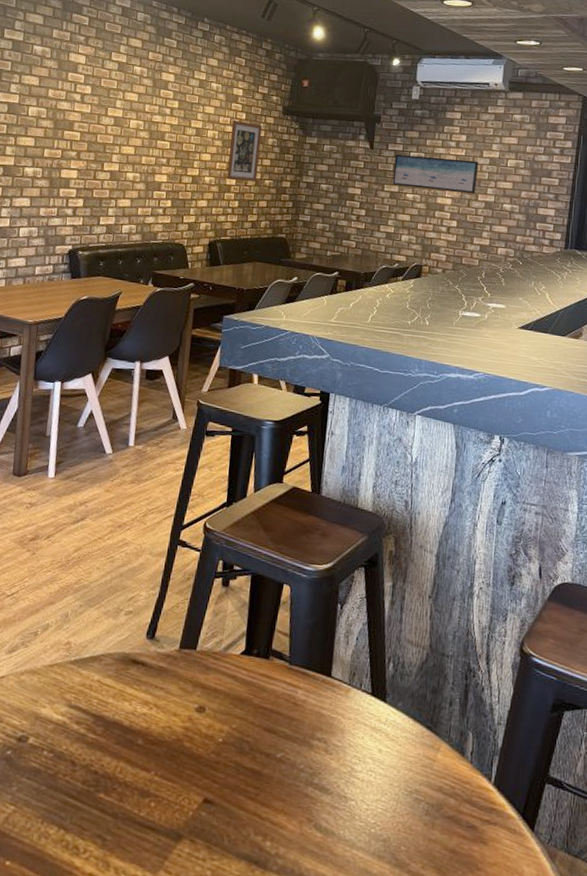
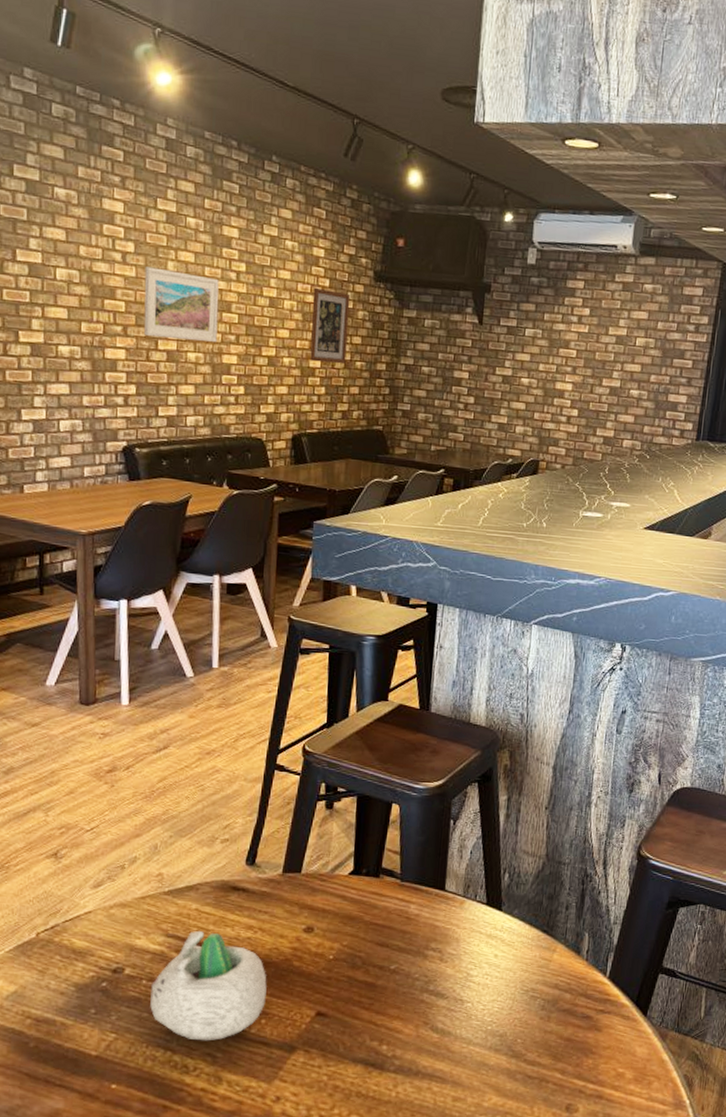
succulent planter: none [48,702,159,822] -> present [150,930,267,1041]
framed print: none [93,105,156,164] -> present [143,266,219,342]
wall art: present [392,154,479,193] -> none [505,331,604,377]

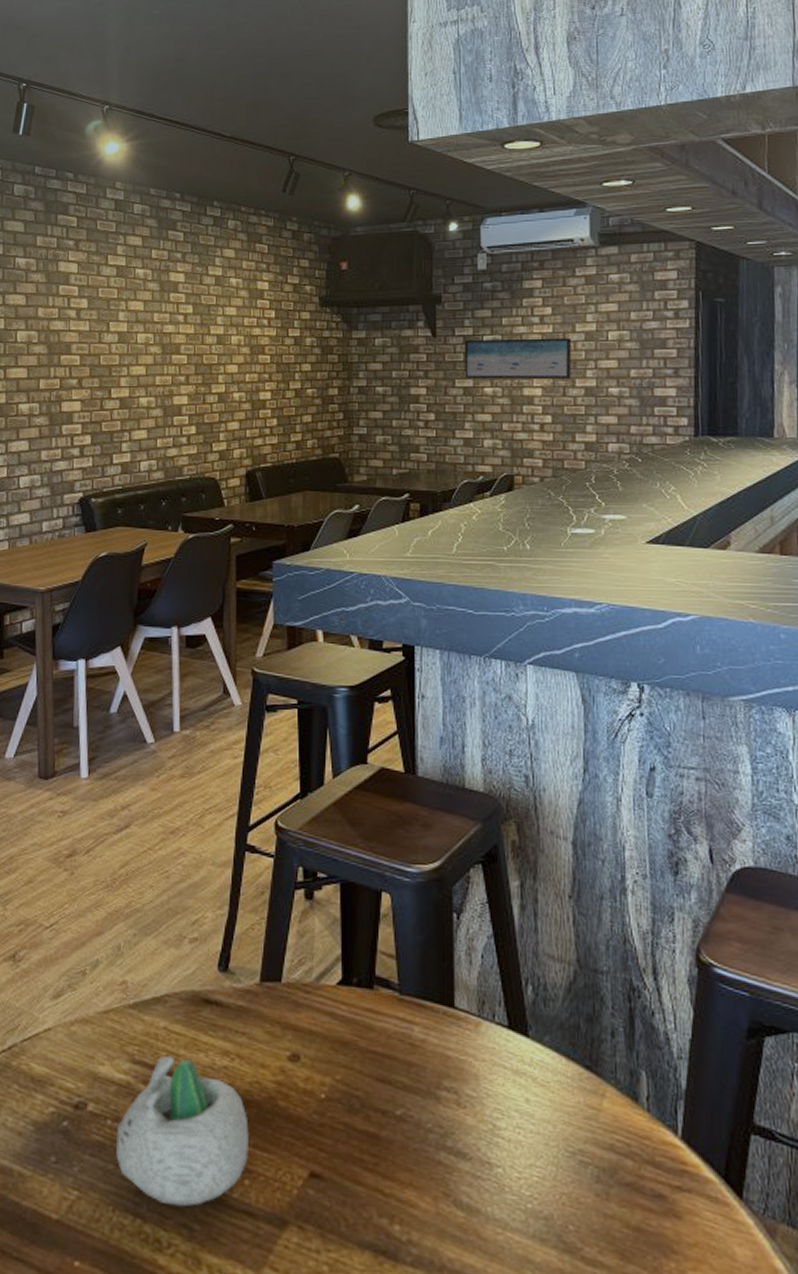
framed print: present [143,266,219,342] -> none [97,319,168,386]
wall art: present [310,287,351,365] -> none [259,320,297,394]
wall art: none [505,331,604,377] -> present [464,337,572,379]

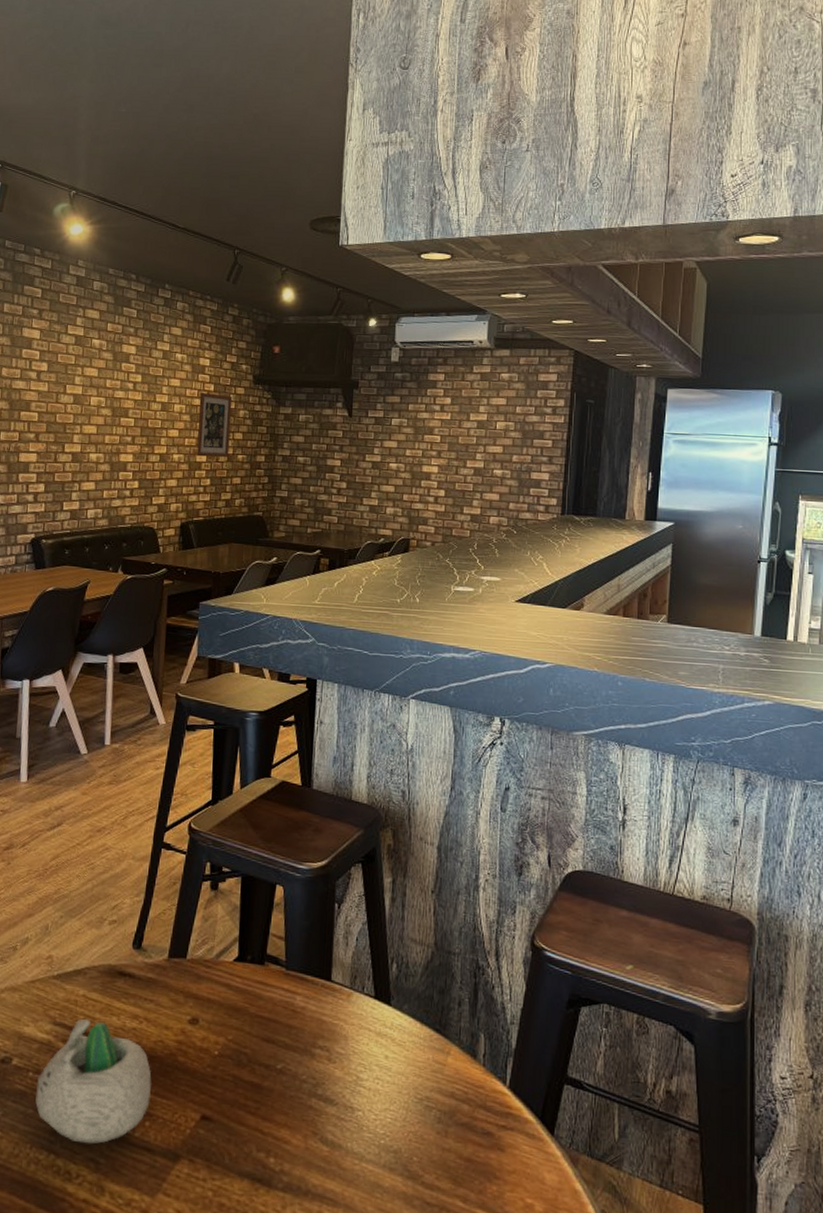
wall art: none [259,320,297,394] -> present [196,392,233,458]
wall art: present [464,337,572,379] -> none [374,421,466,460]

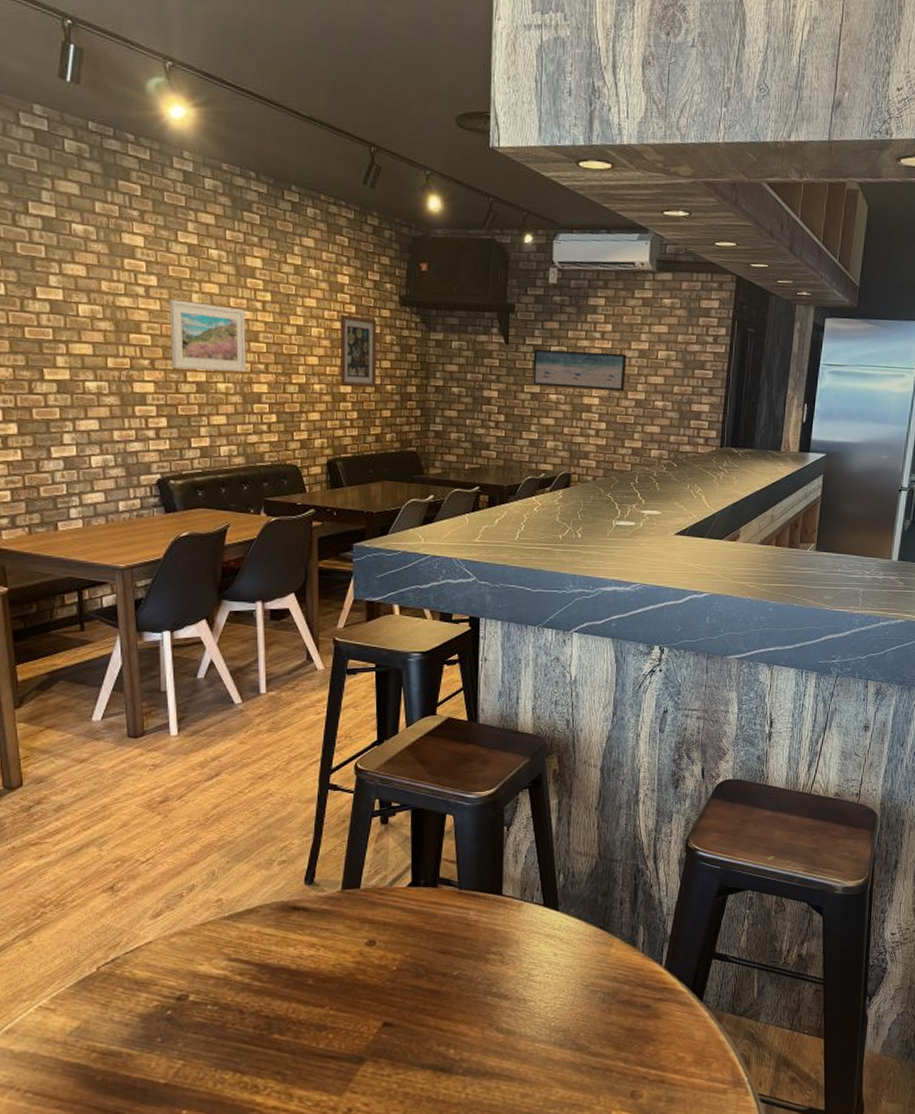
succulent planter: present [35,1018,152,1144] -> none [217,952,332,1060]
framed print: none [53,382,118,443] -> present [169,299,246,372]
wall art: none [374,421,466,460] -> present [533,349,627,391]

